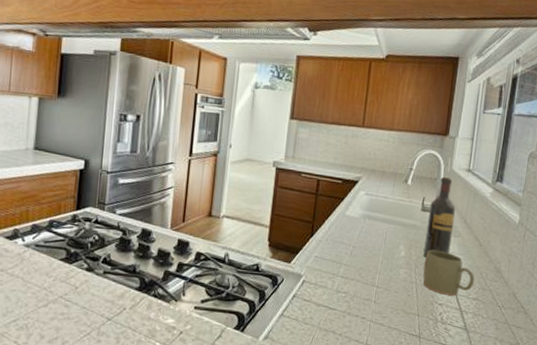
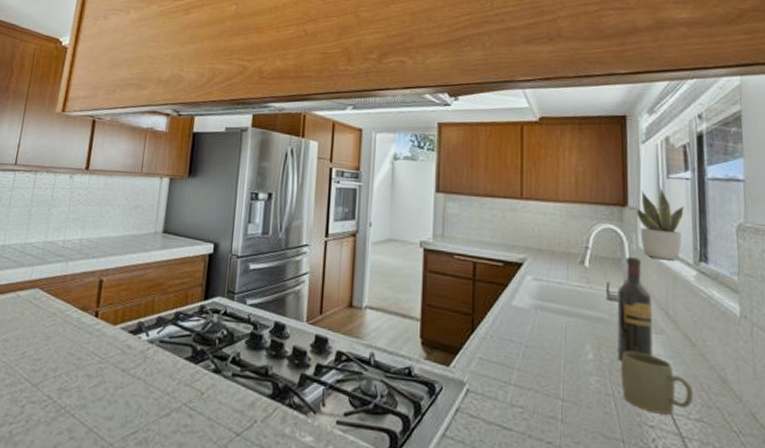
potted plant: none [454,120,492,181] -> present [636,186,684,261]

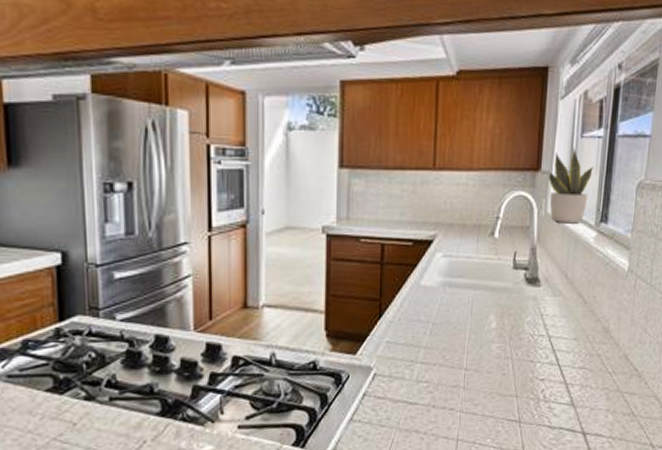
wine bottle: present [616,256,653,361] -> none [519,223,555,326]
mug: present [620,350,694,415] -> none [519,315,581,368]

